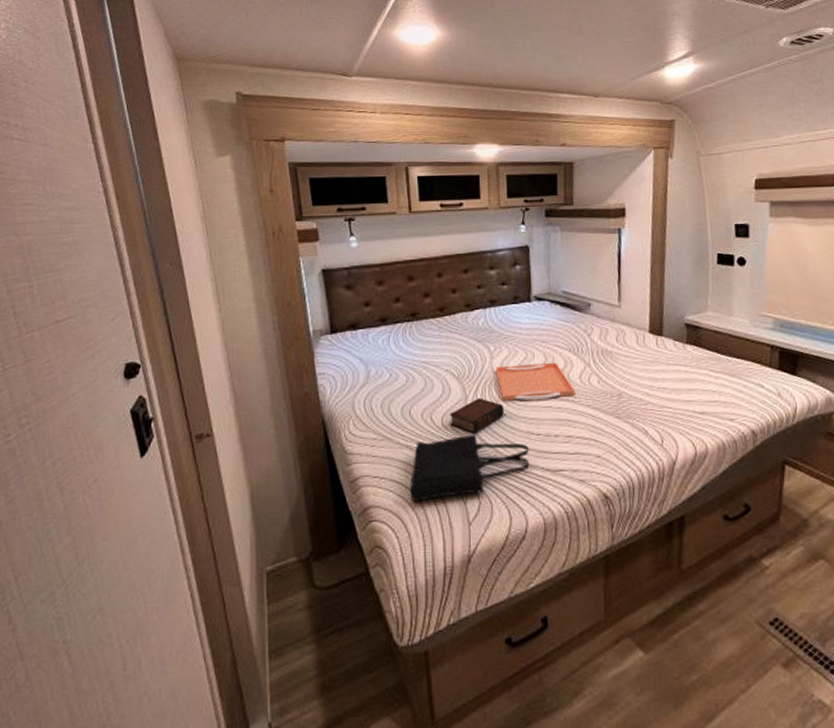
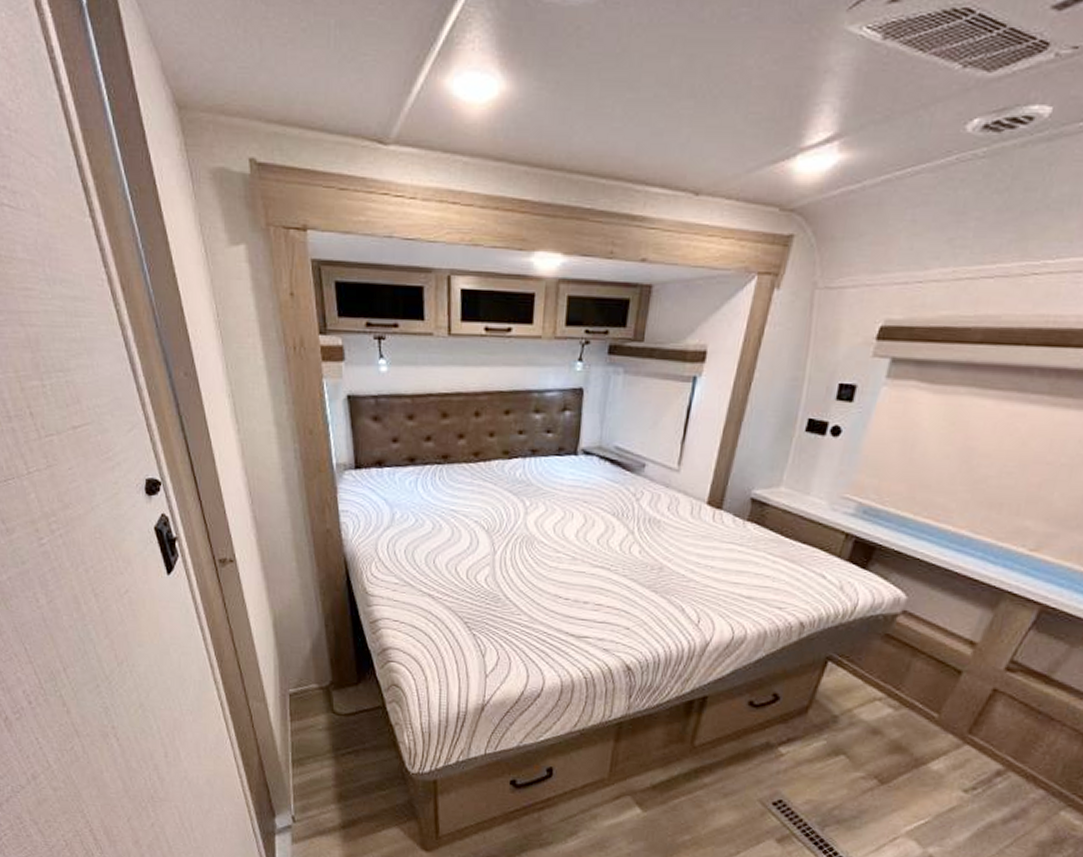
tote bag: present [410,434,530,503] -> none [429,590,555,650]
book: present [450,397,505,434] -> none [475,554,534,591]
serving tray: present [496,362,576,401] -> none [529,523,613,564]

